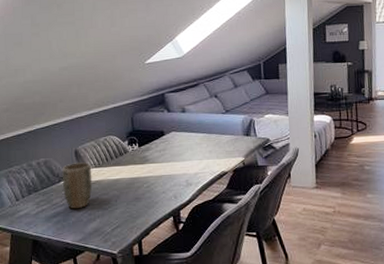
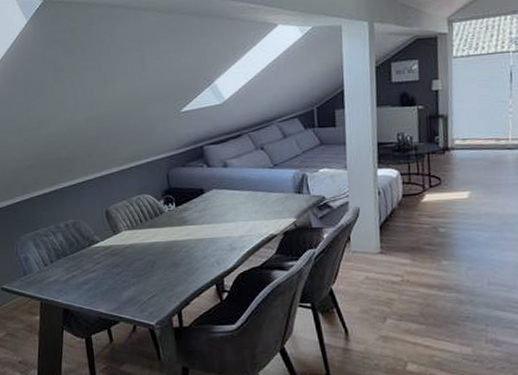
plant pot: present [61,161,93,209] -> none [92,223,126,276]

